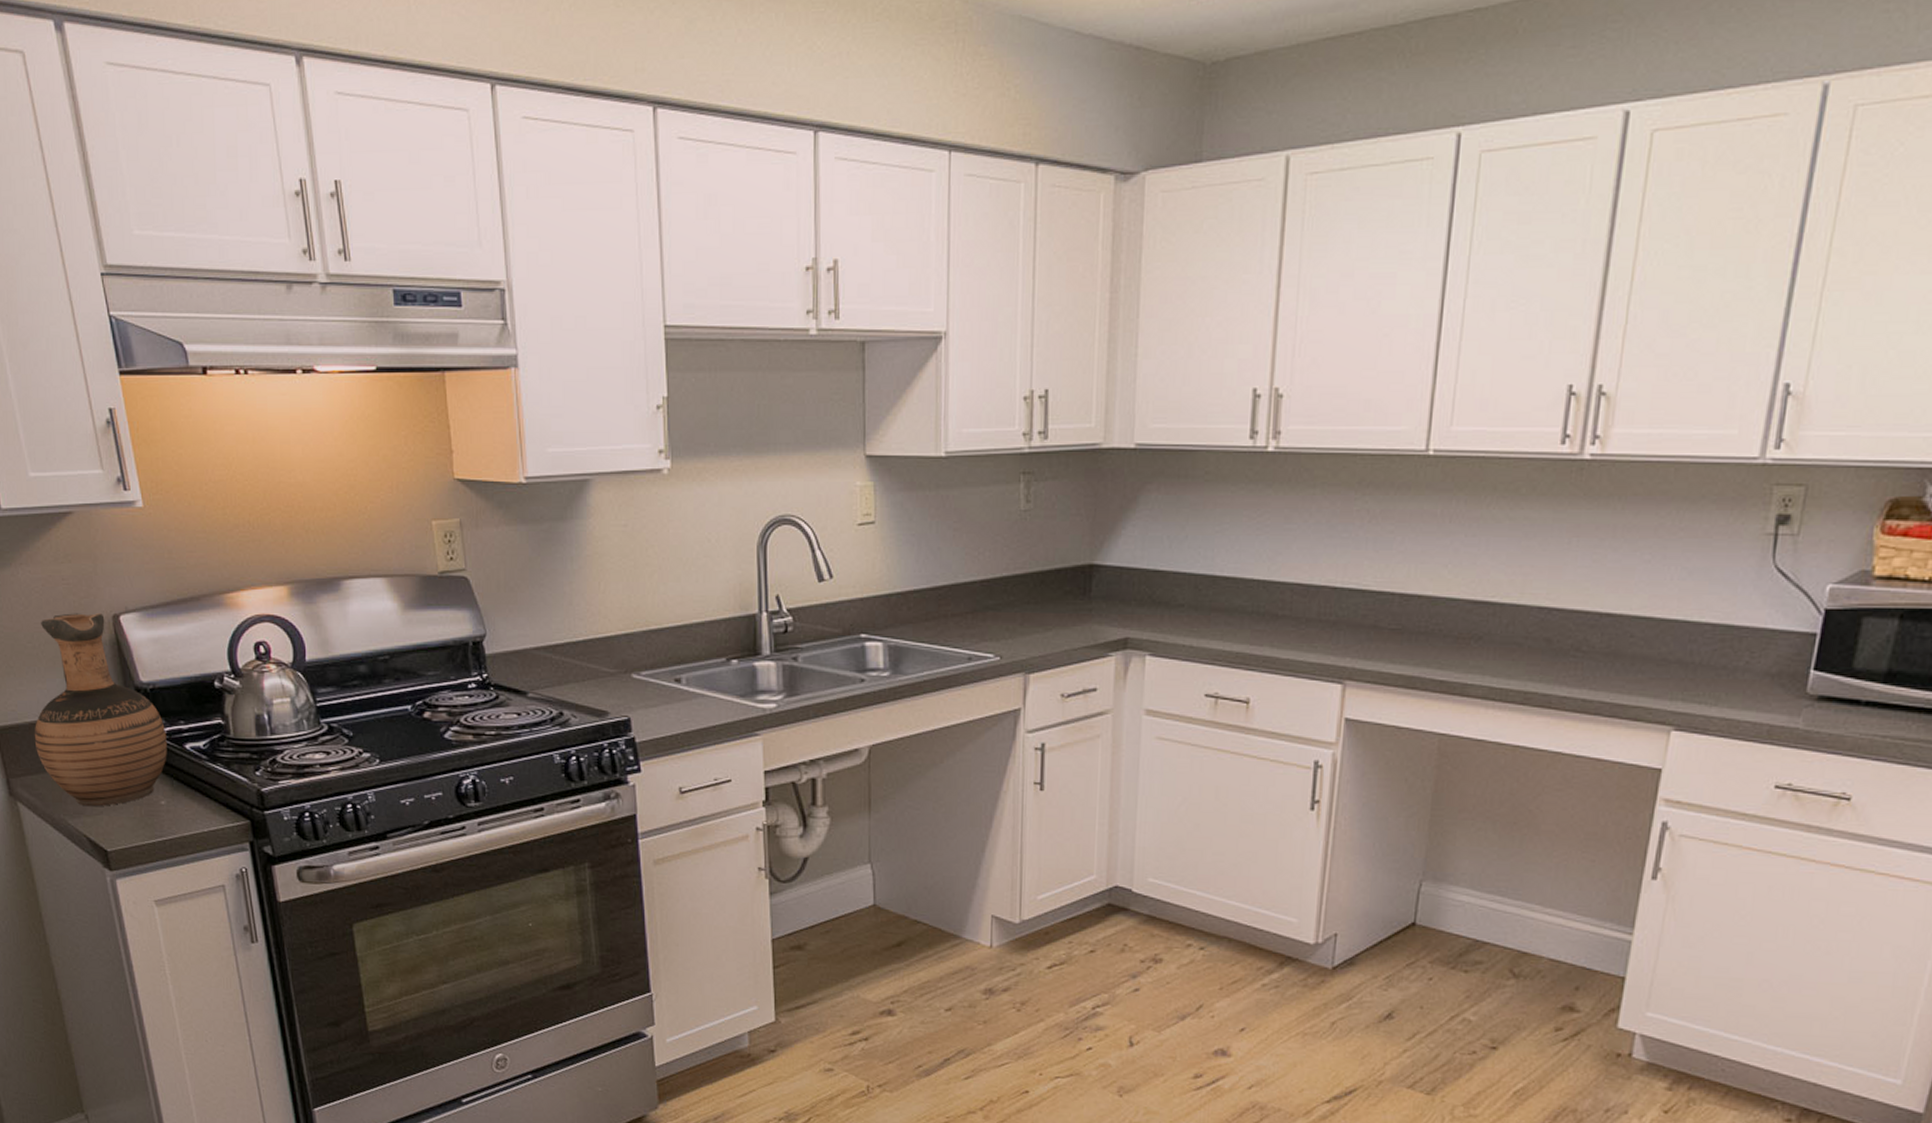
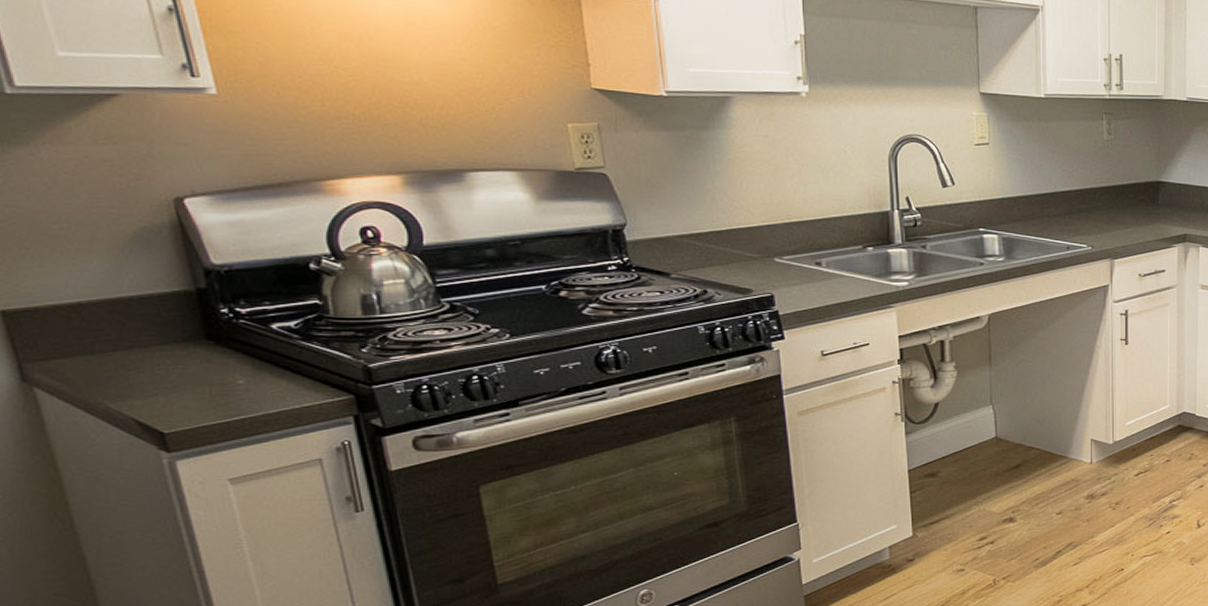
ceramic jug: present [34,613,167,807] -> none [59,195,247,389]

